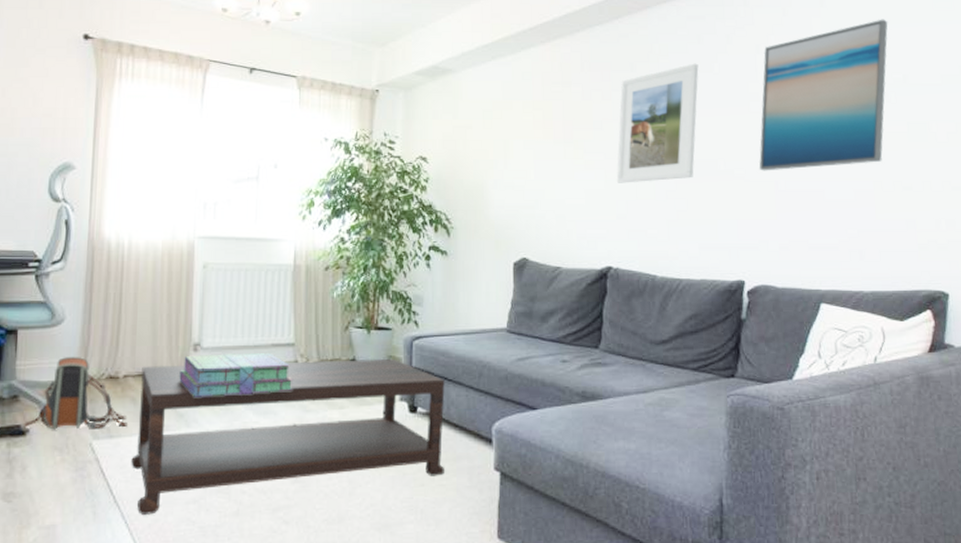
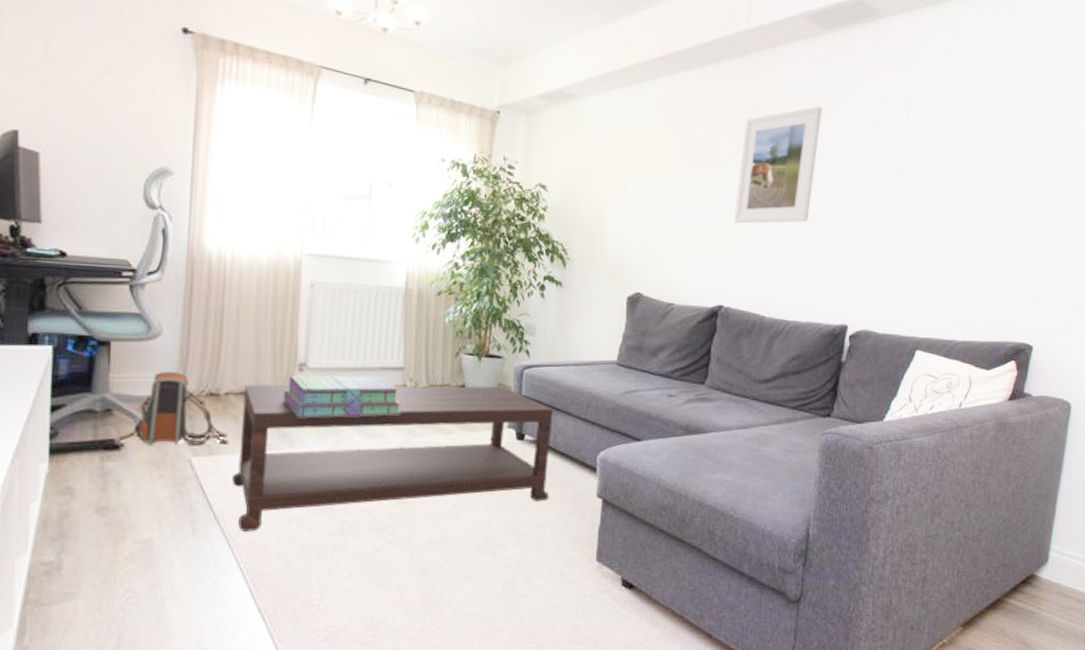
wall art: present [759,19,888,171] -> none [871,74,1007,220]

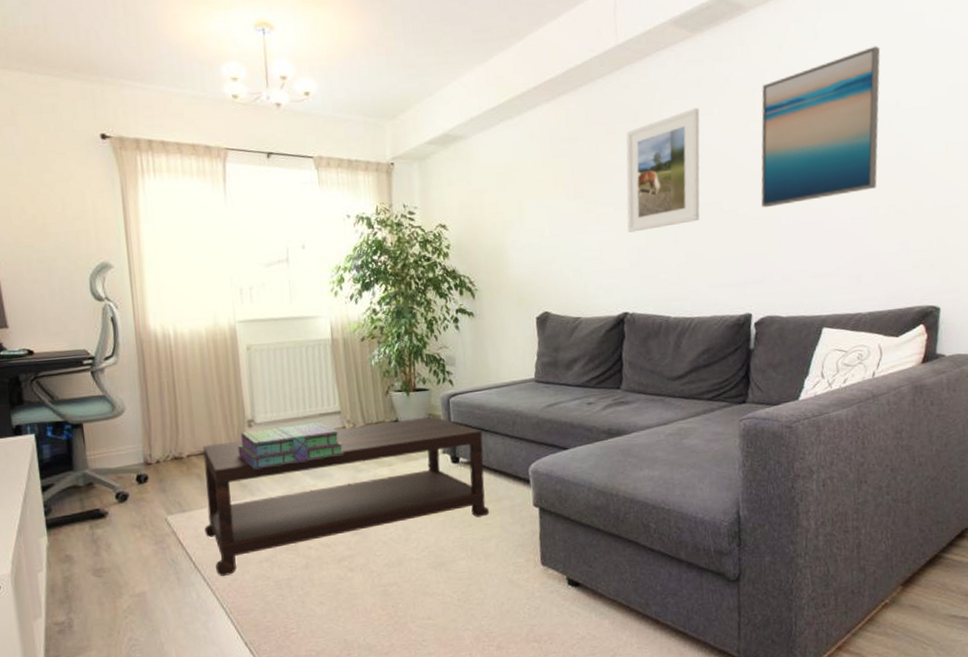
backpack: present [119,371,230,445] -> none [103,442,198,510]
wall art: none [871,74,1007,220] -> present [761,46,881,208]

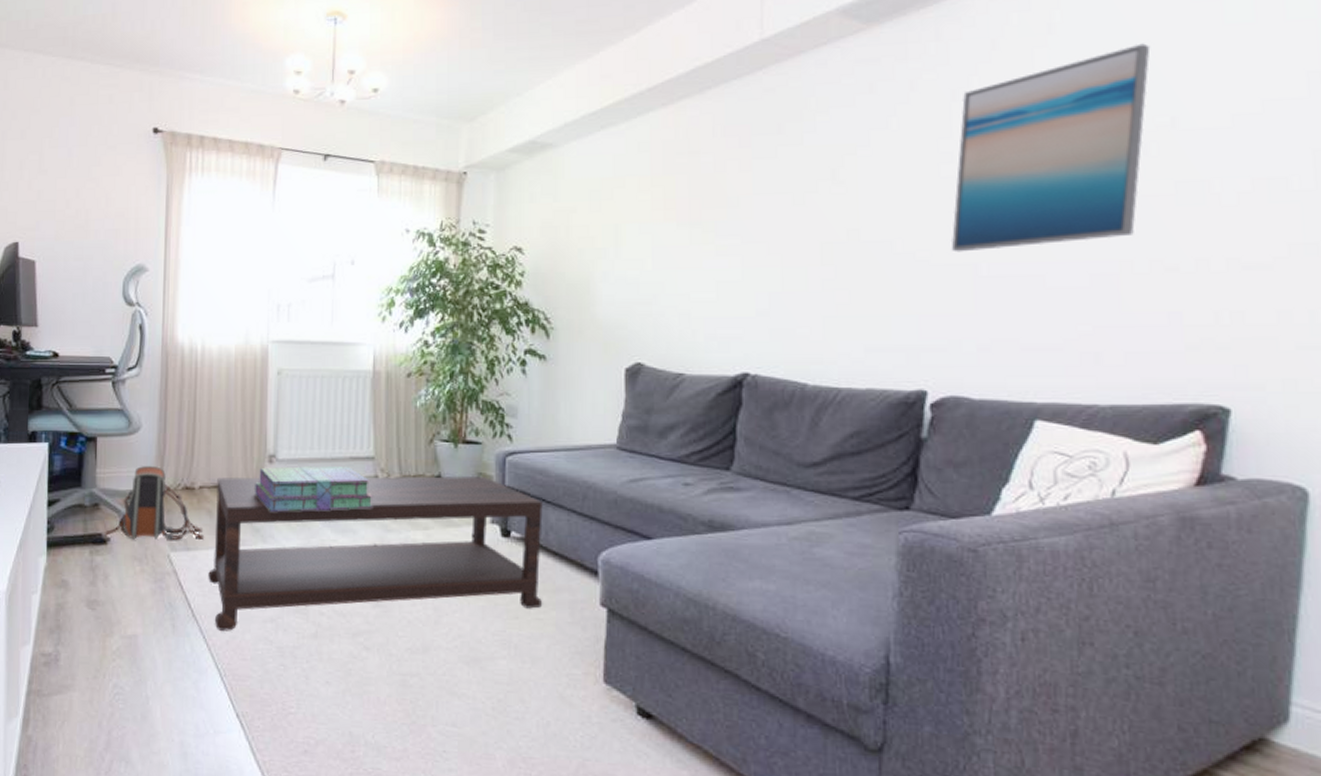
backpack: none [103,442,198,510] -> present [105,465,205,540]
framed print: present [626,107,700,233] -> none [756,118,870,272]

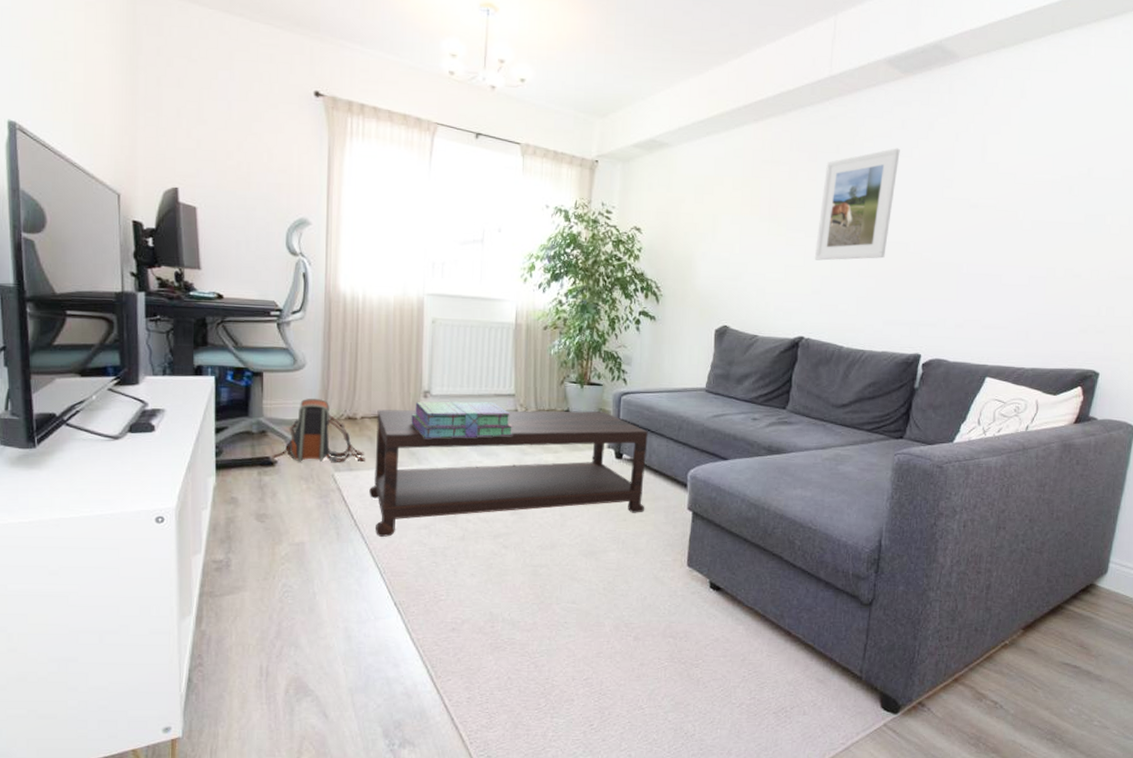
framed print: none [756,118,870,272] -> present [814,148,900,261]
wall art: present [951,43,1151,252] -> none [945,112,1082,255]

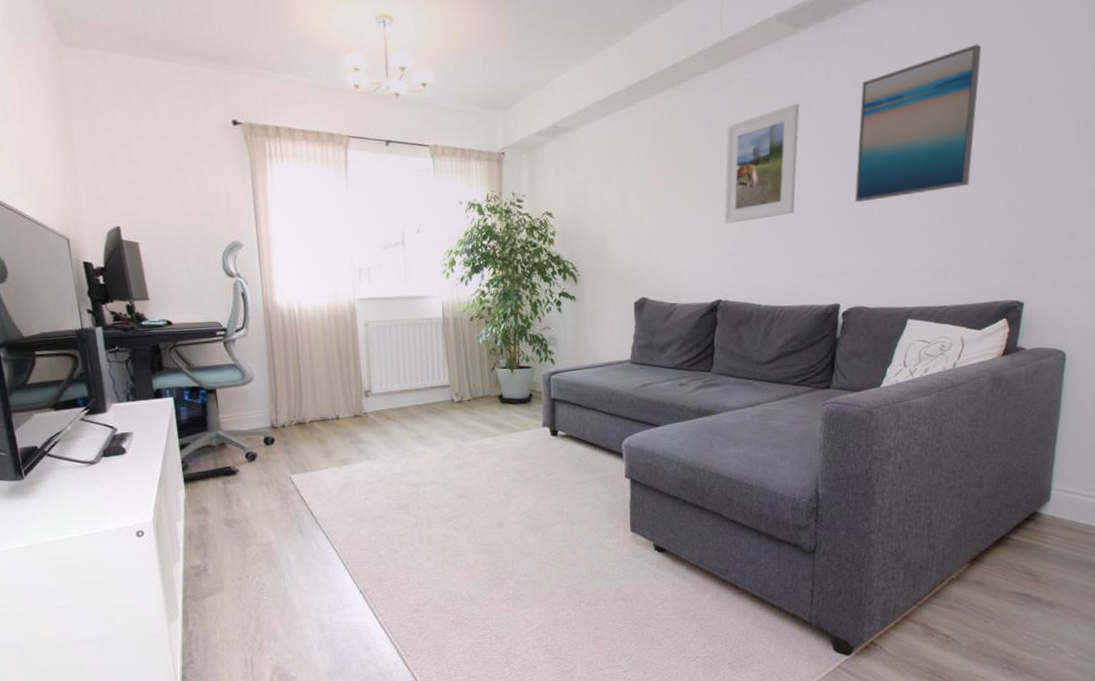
backpack: present [273,398,366,462] -> none [234,407,319,469]
coffee table: present [369,409,648,537] -> none [324,392,584,531]
stack of books: present [411,401,514,439] -> none [355,395,452,435]
wall art: none [945,112,1082,255] -> present [854,44,982,203]

